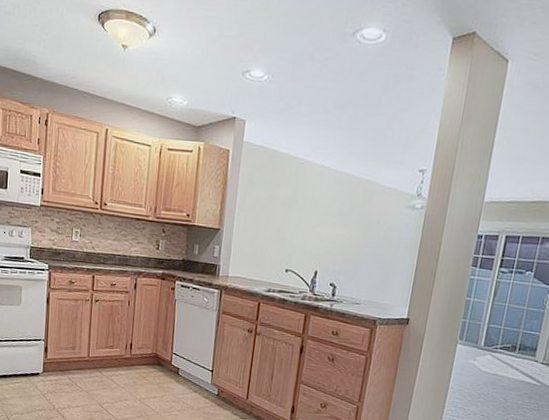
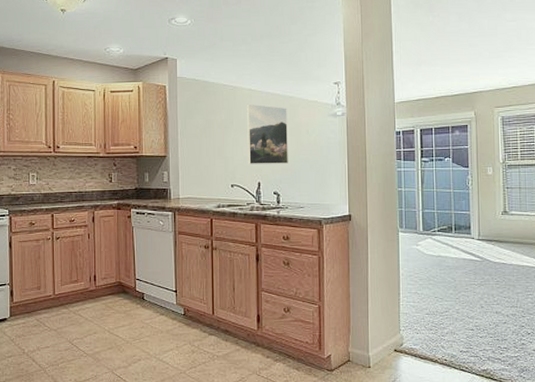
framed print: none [307,182,361,255] -> present [246,104,288,164]

